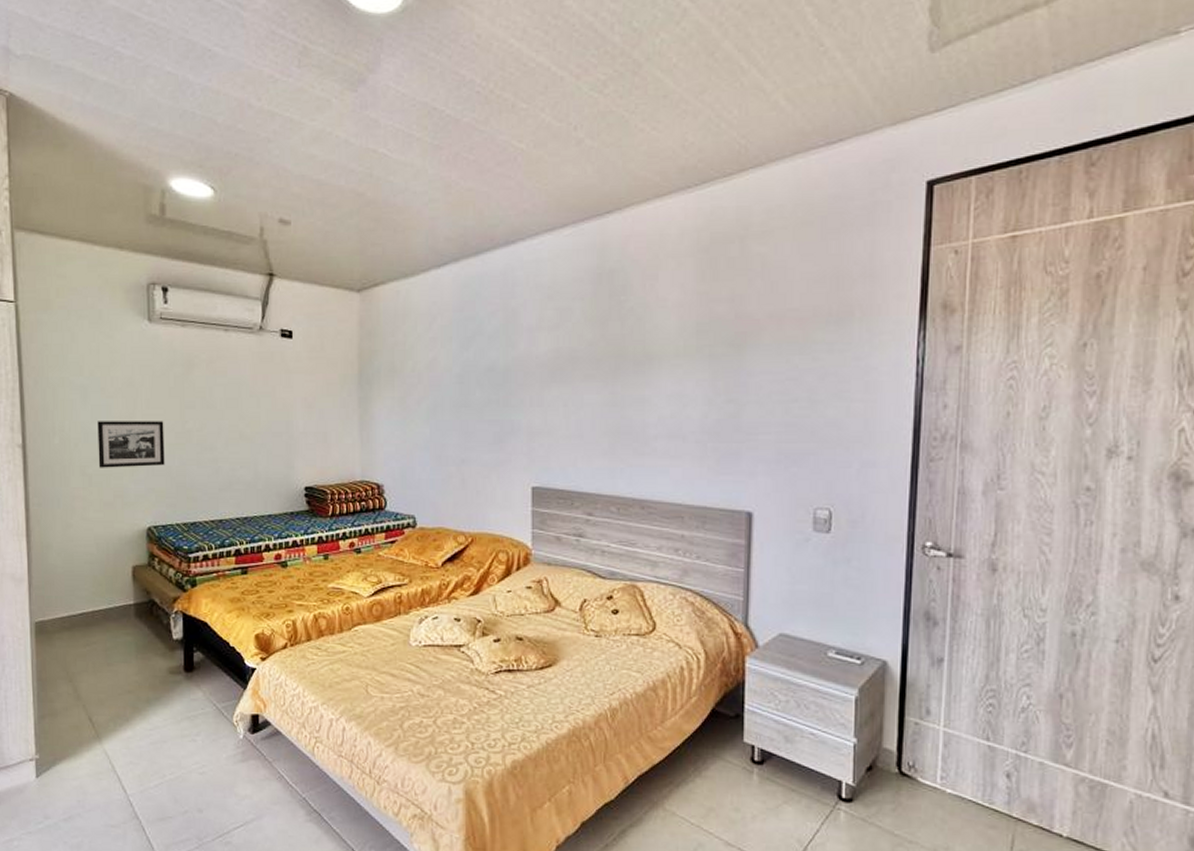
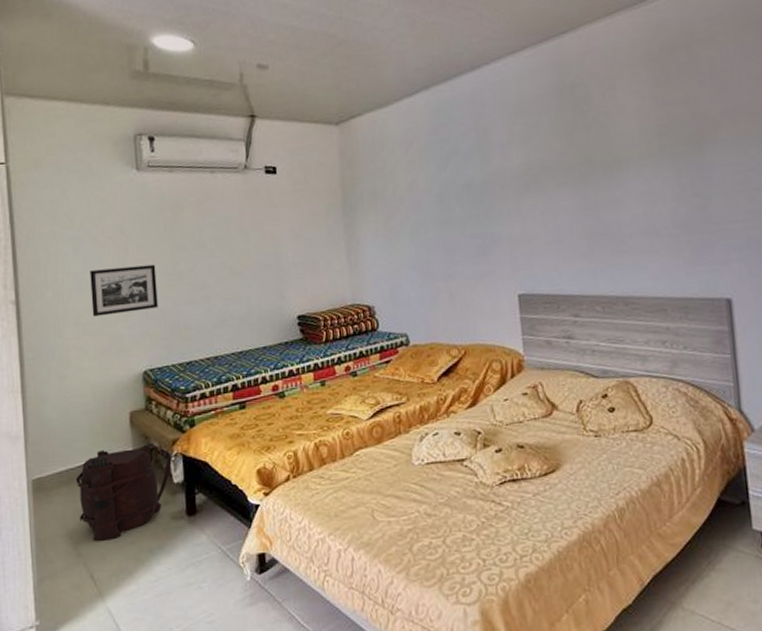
backpack: none [78,600,172,687] -> present [76,445,172,541]

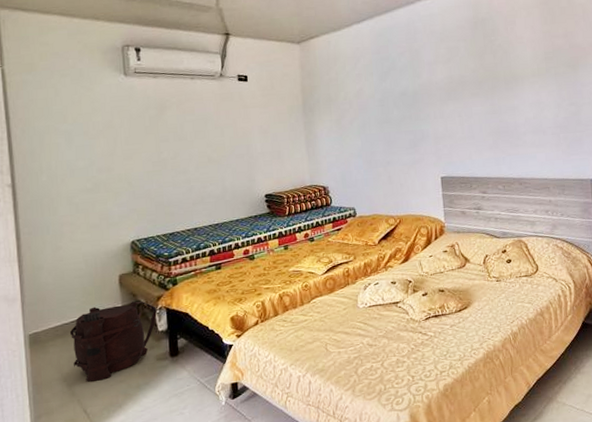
picture frame: present [90,264,158,317] -> none [82,153,144,197]

